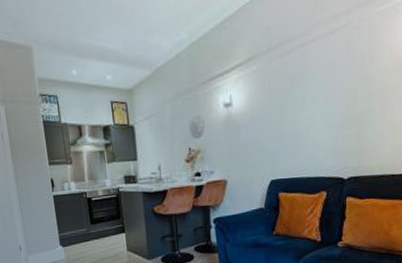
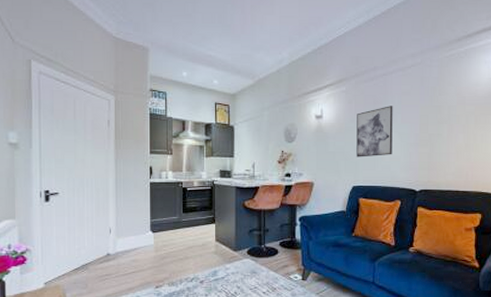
wall art: none [271,82,315,147] -> present [356,106,393,157]

